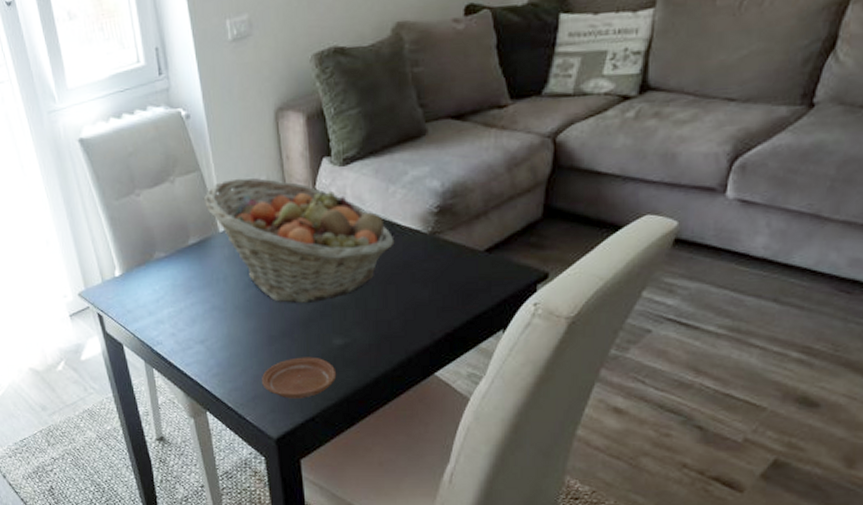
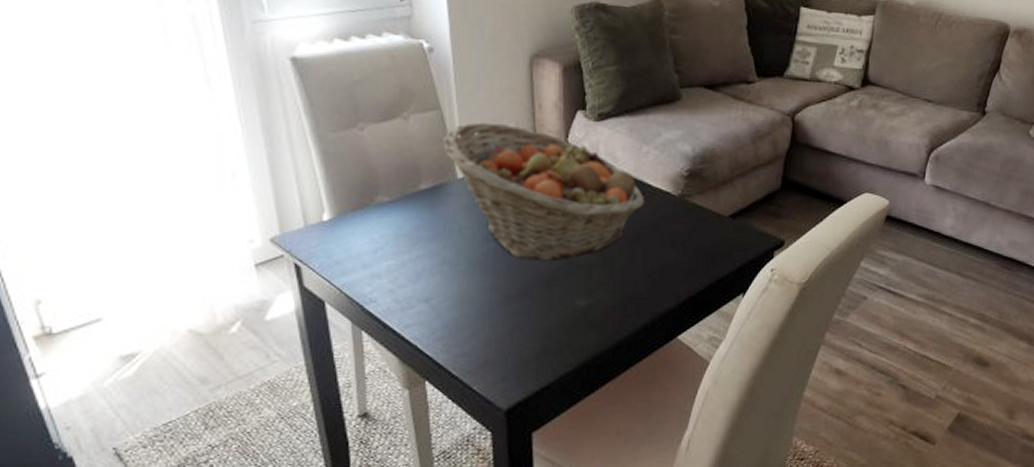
plate: present [262,357,337,399] -> none [494,318,578,365]

